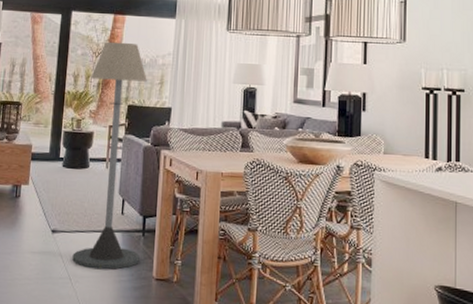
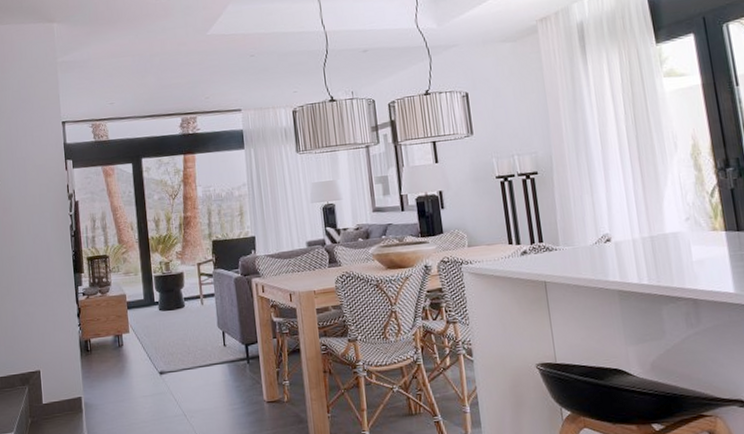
floor lamp: present [72,41,147,270] -> none [171,180,249,402]

